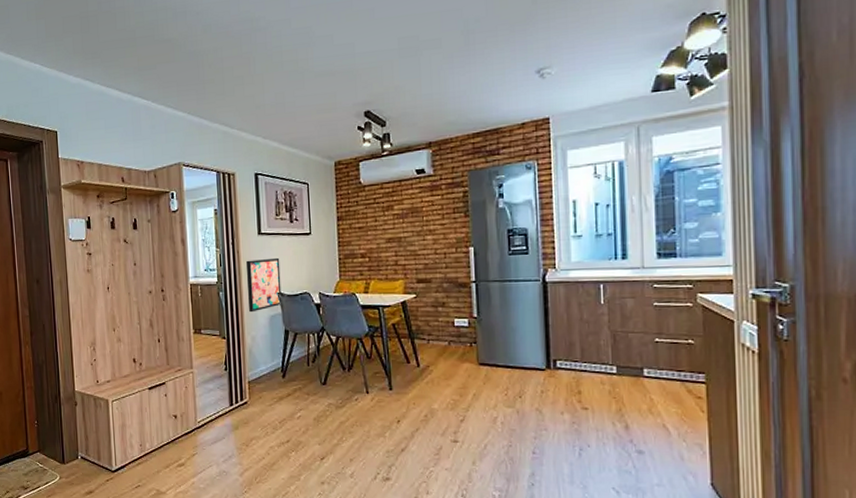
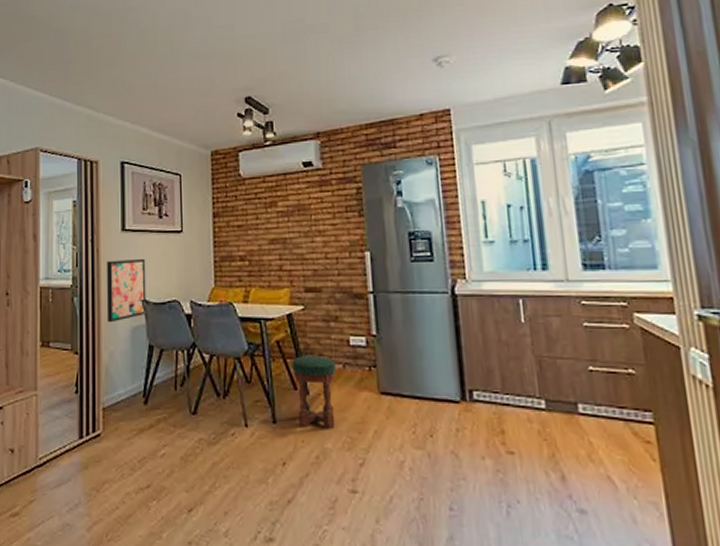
stool: none [405,334,442,394] -> present [292,355,336,430]

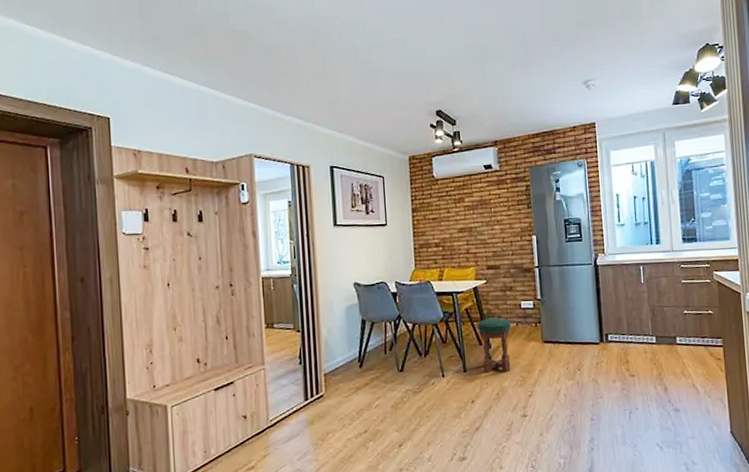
wall art: present [107,258,147,323] -> none [322,248,359,304]

